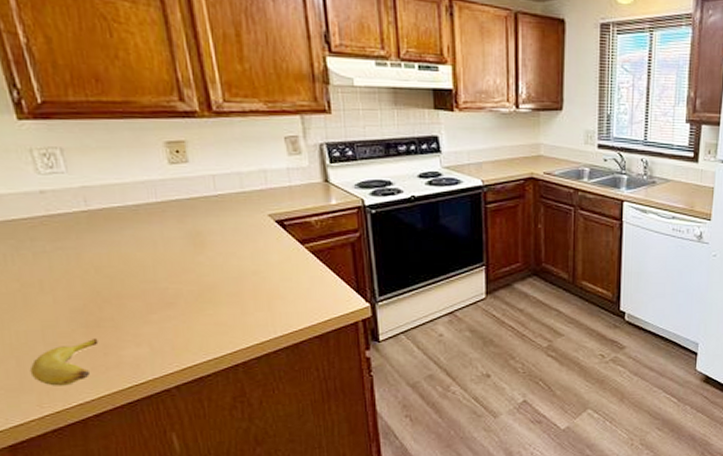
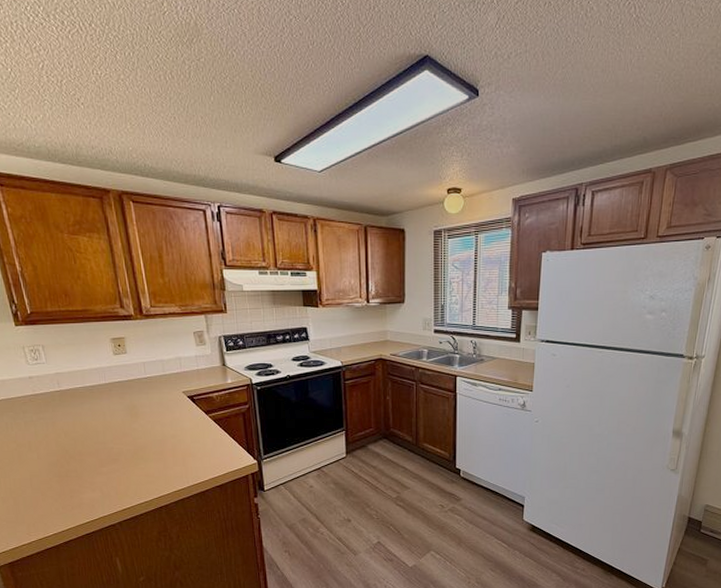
banana: present [29,337,99,386] -> none [22,484,67,520]

